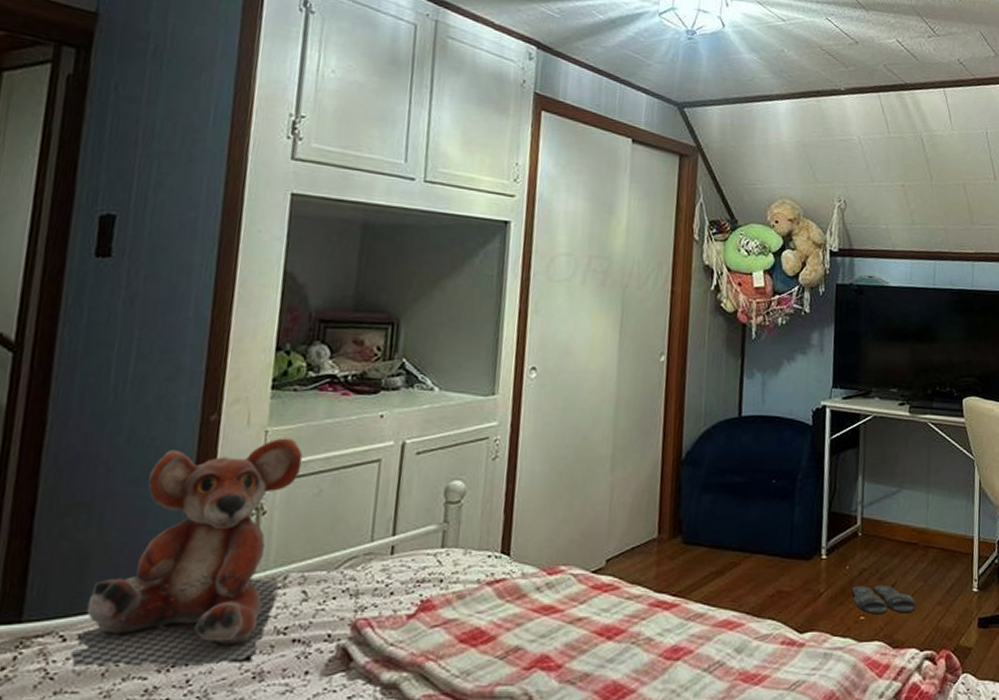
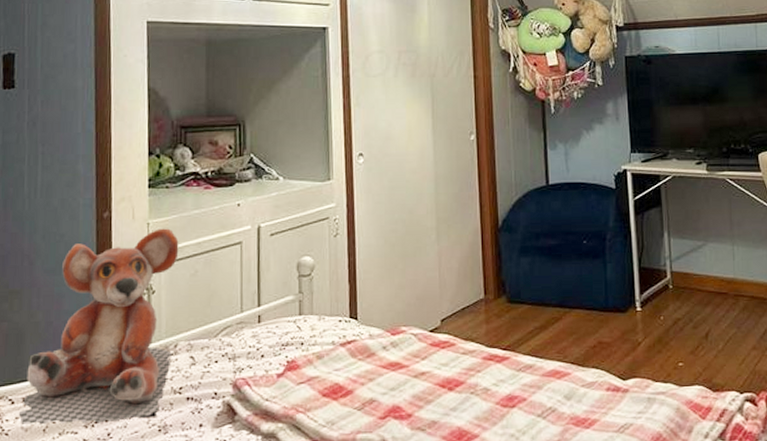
slippers: present [852,585,916,615] -> none [669,333,732,361]

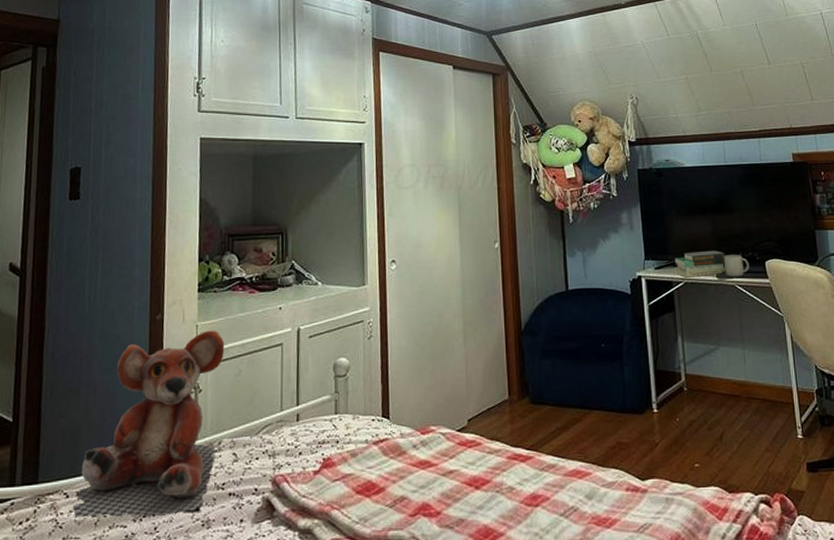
books: none [661,142,717,171] -> present [673,250,726,277]
mug: none [714,147,741,170] -> present [723,255,749,277]

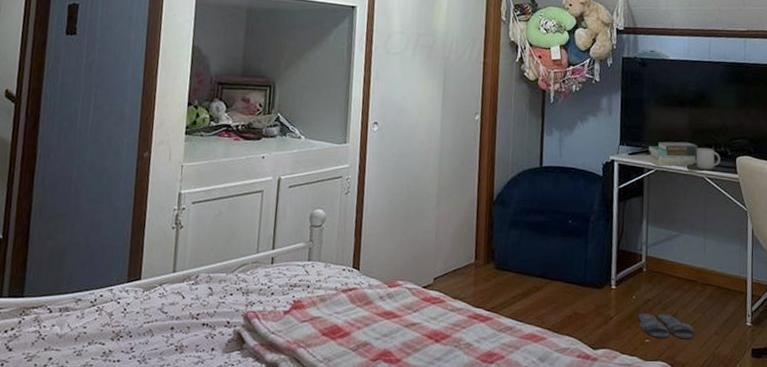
stuffed animal: present [72,330,225,519] -> none [54,171,208,338]
slippers: none [684,434,746,462] -> present [638,313,695,340]

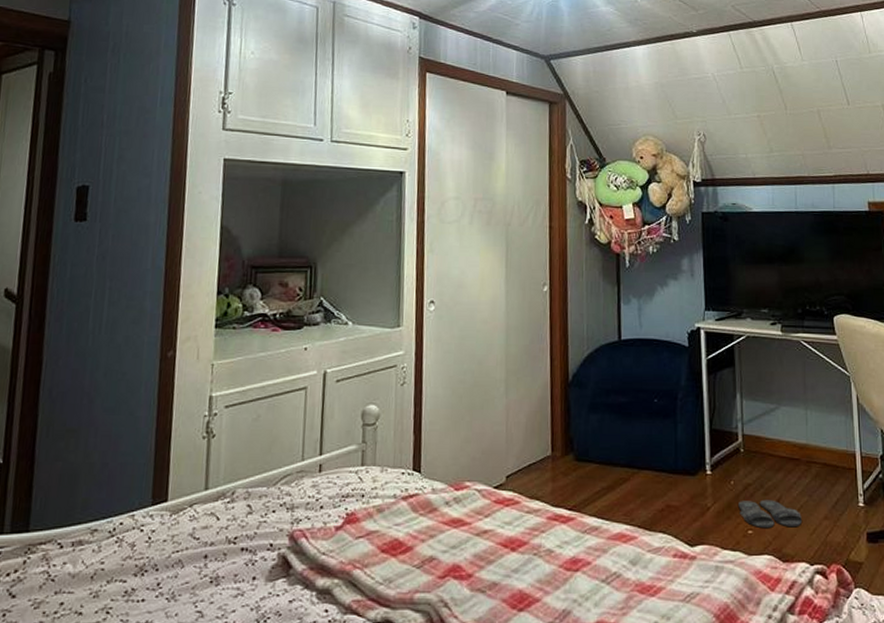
books: present [646,141,698,166] -> none [735,302,791,331]
mug: present [696,148,720,170] -> none [789,308,816,332]

